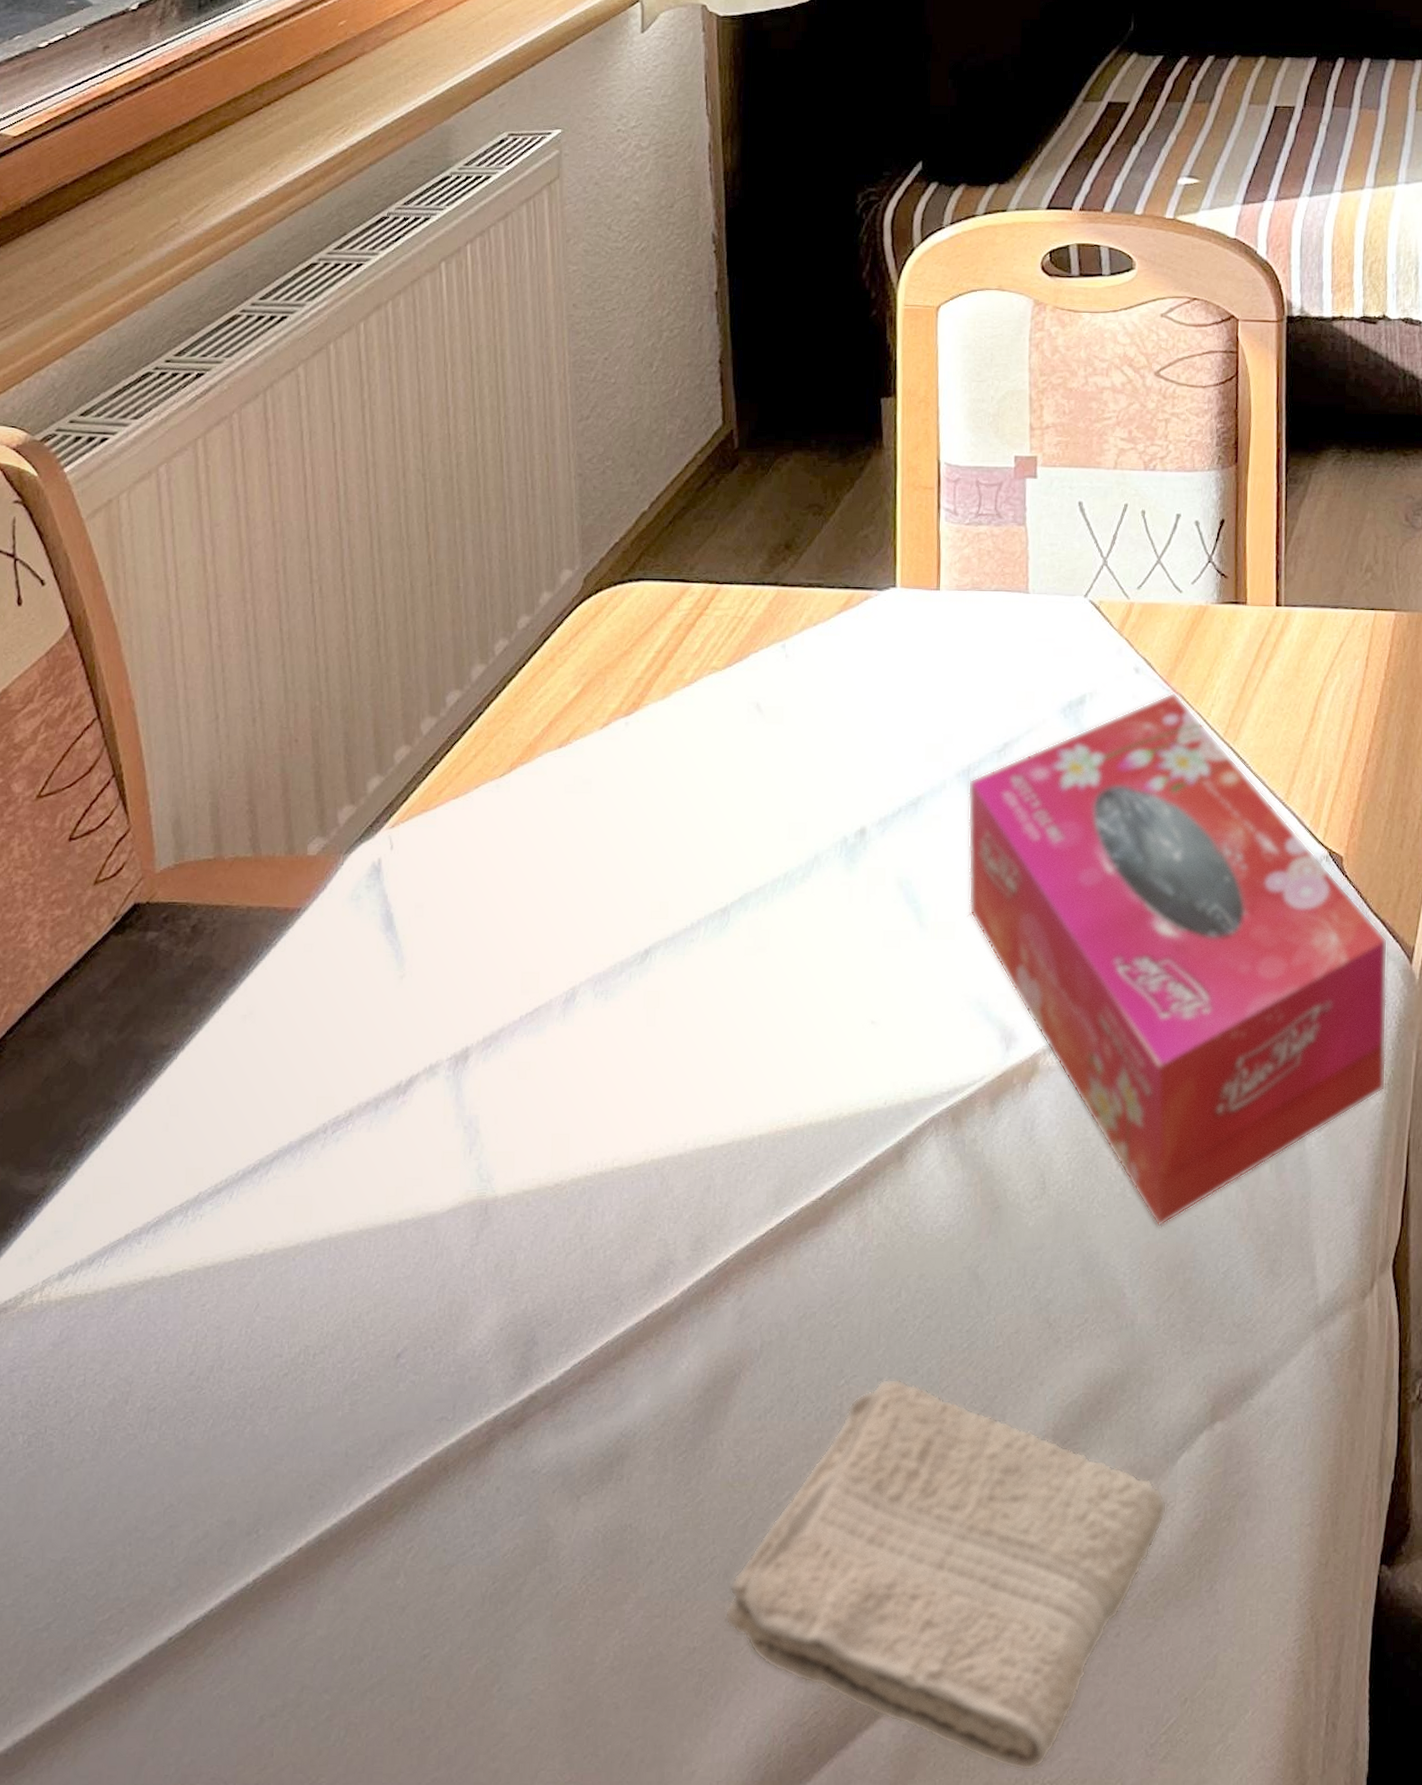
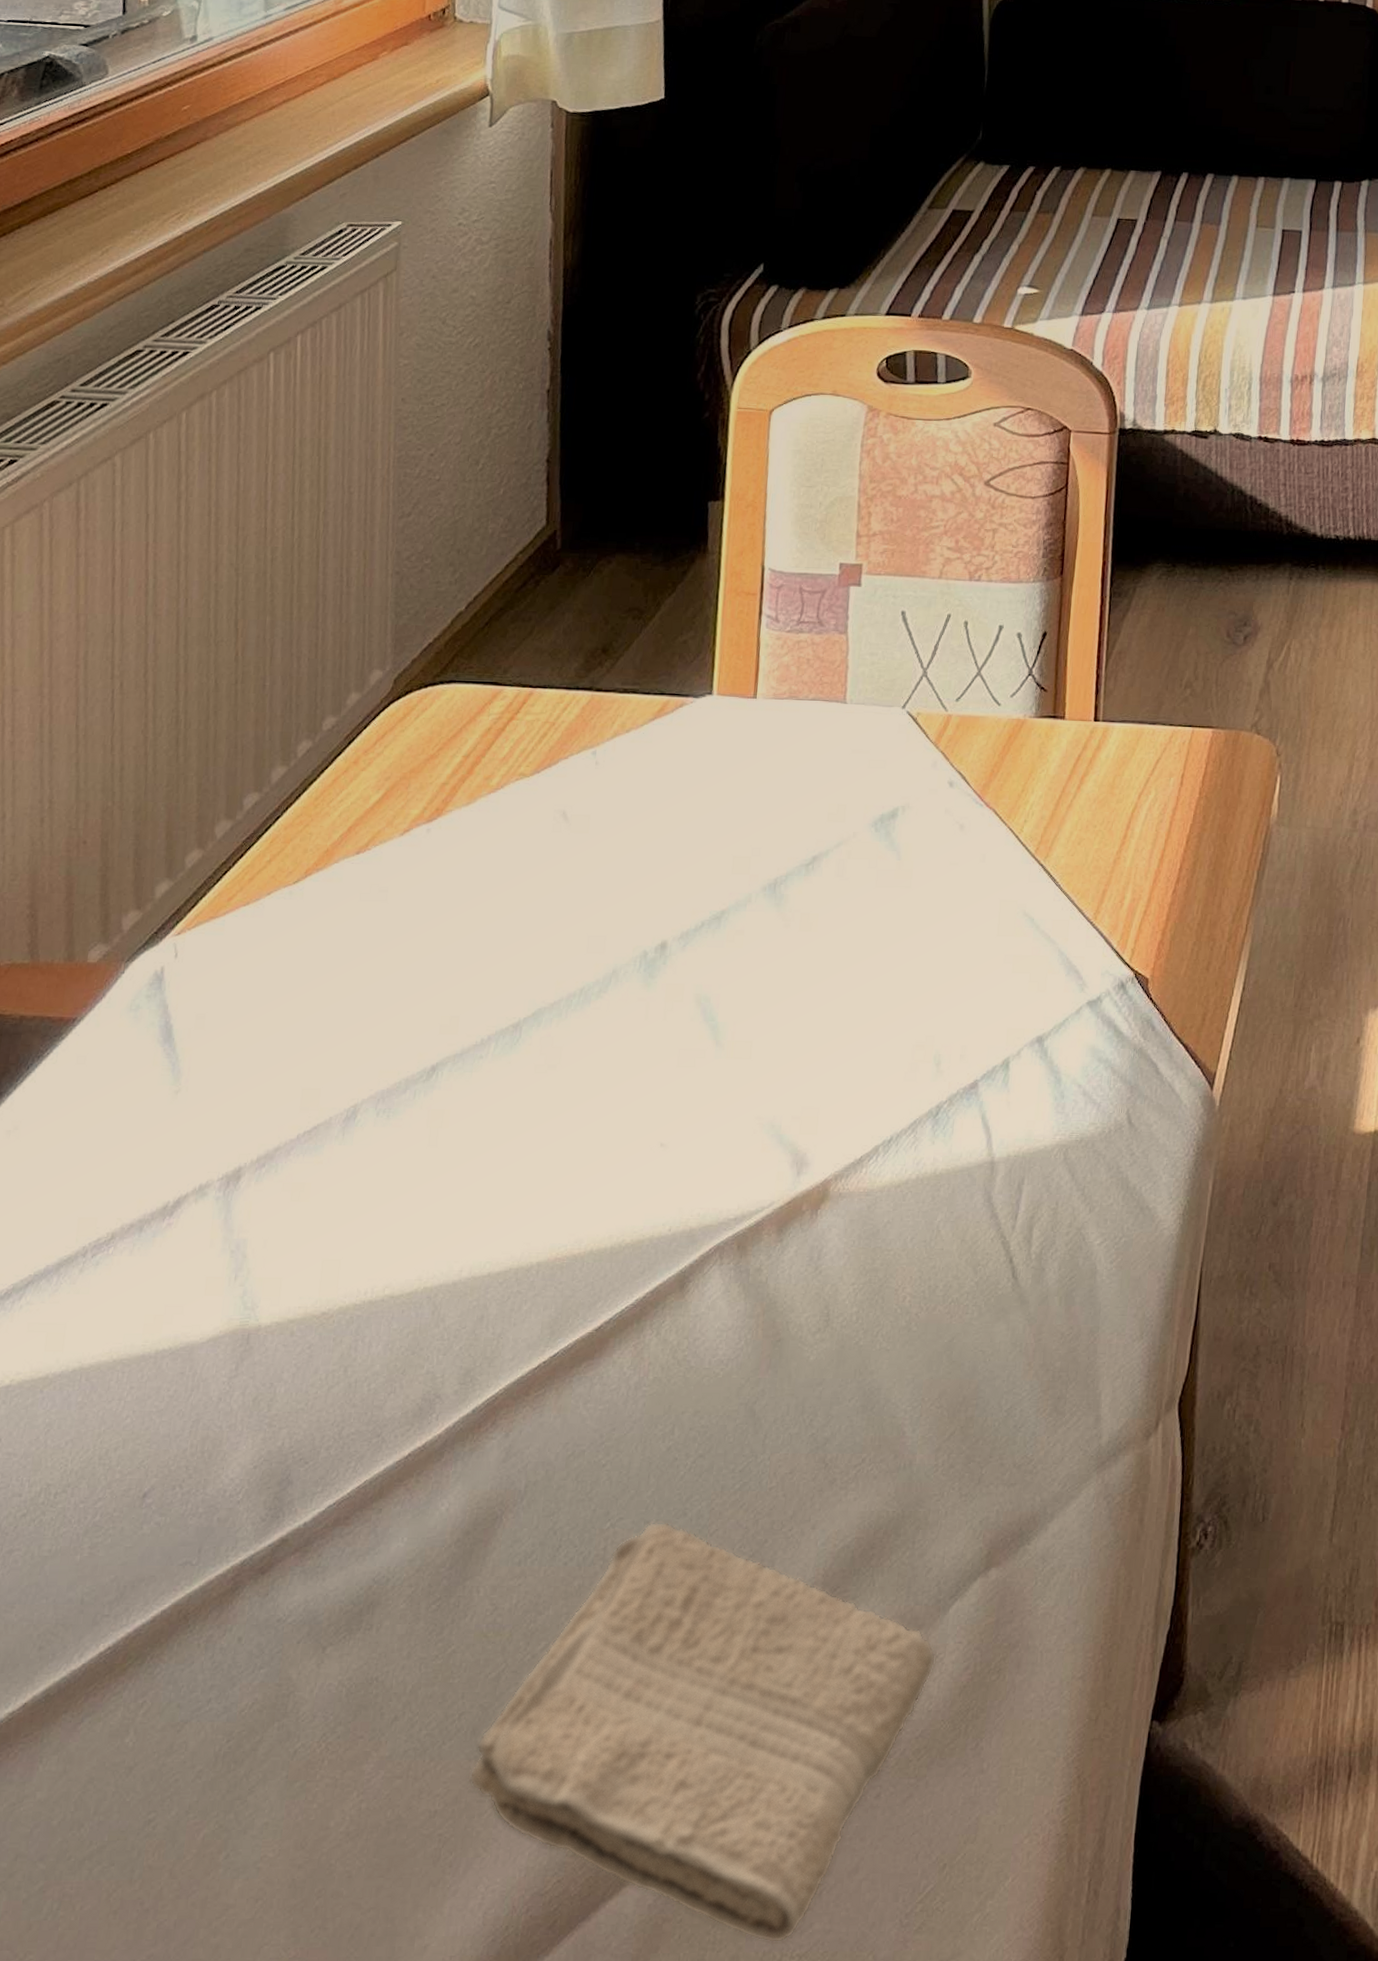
tissue box: present [967,692,1388,1227] -> none [767,807,1190,1362]

